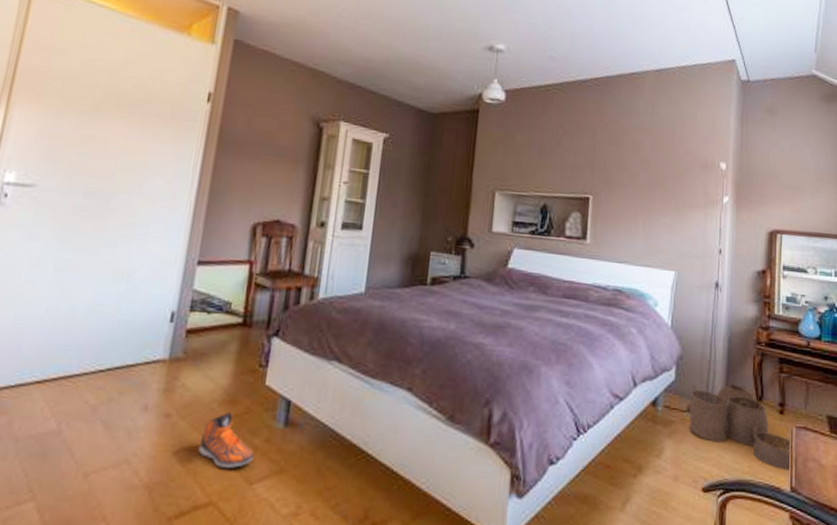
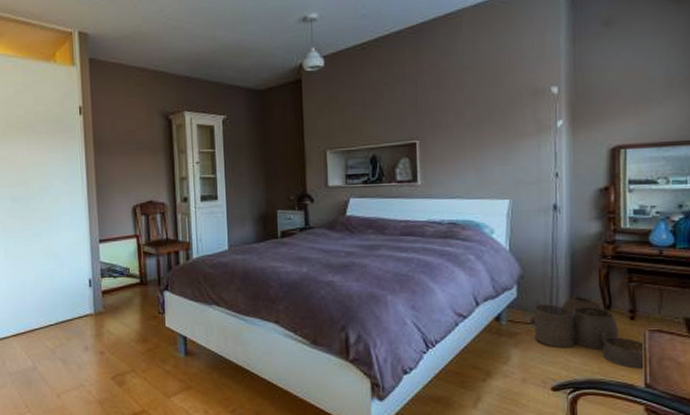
sneaker: present [198,411,254,468] -> none [128,347,167,387]

